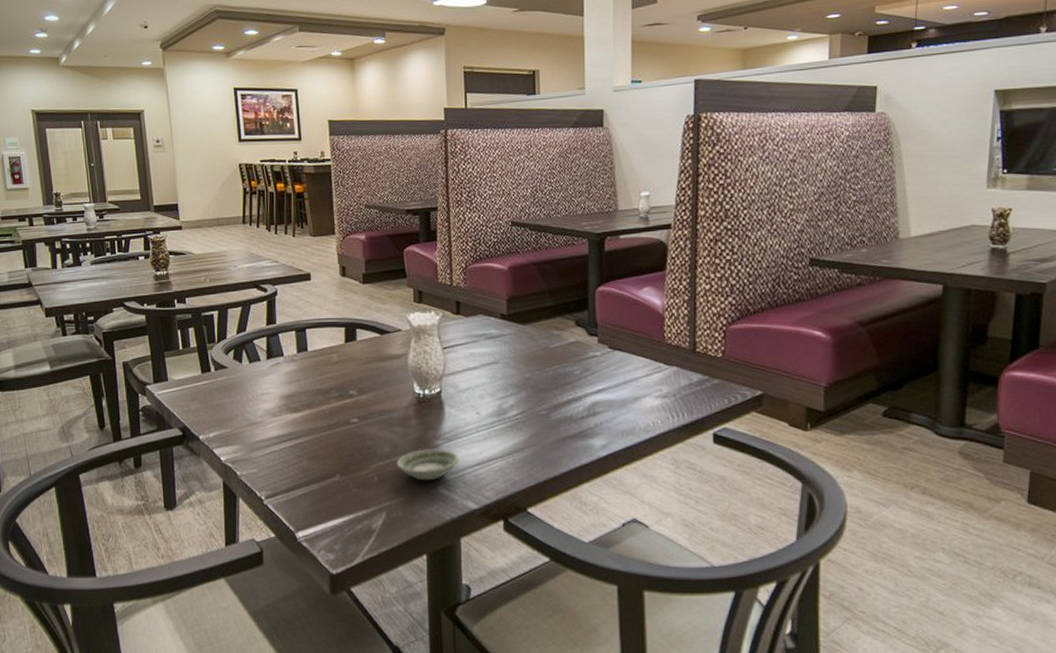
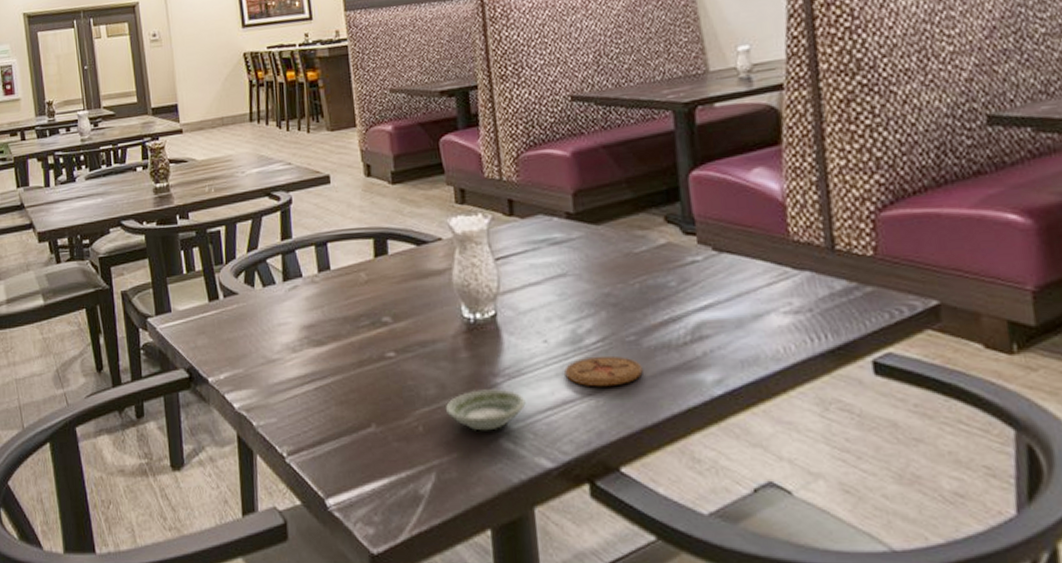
coaster: none [491,425,550,449] -> present [564,355,643,387]

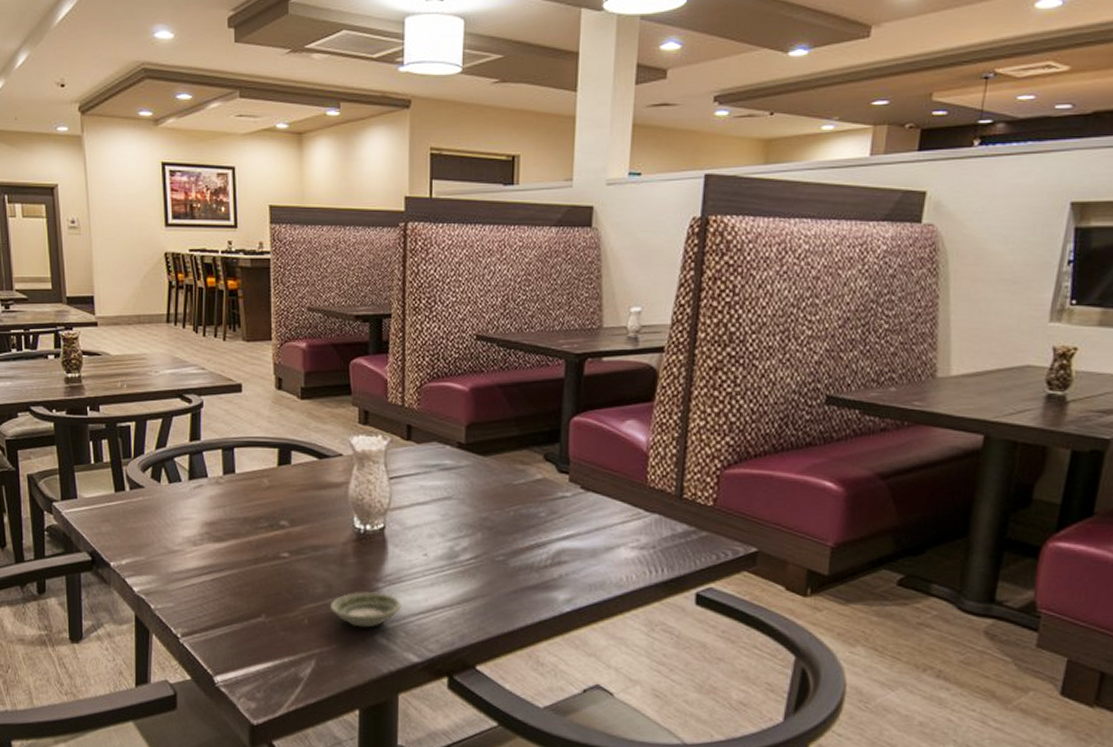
coaster: present [564,355,643,387] -> none [439,571,506,598]

